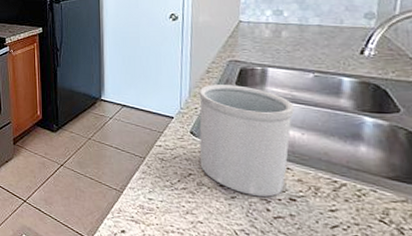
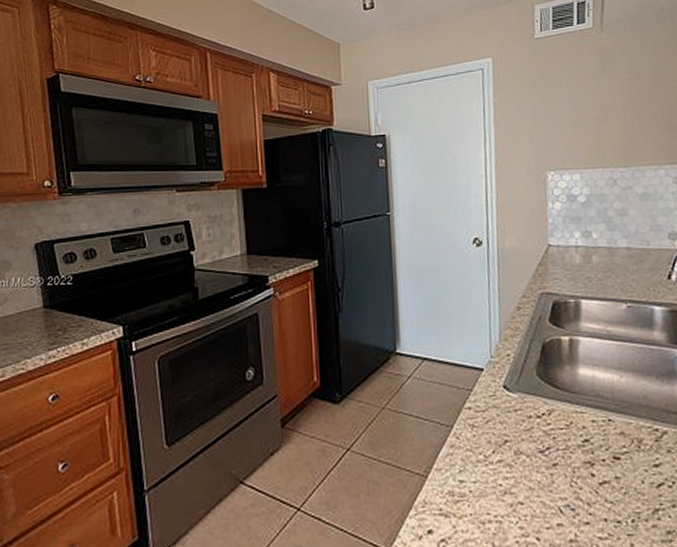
utensil holder: present [199,84,294,197] -> none [510,323,611,459]

